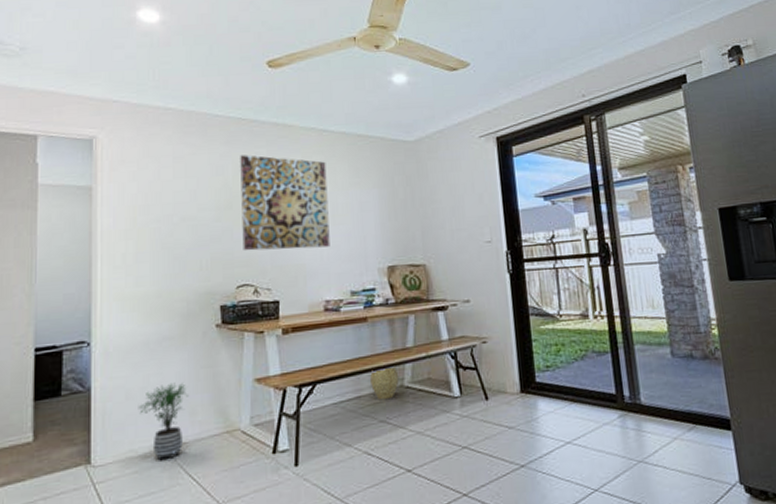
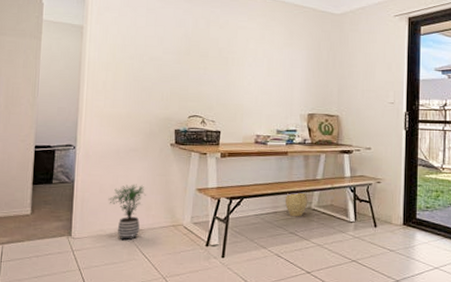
wall art: present [240,155,330,251] -> none [196,12,267,93]

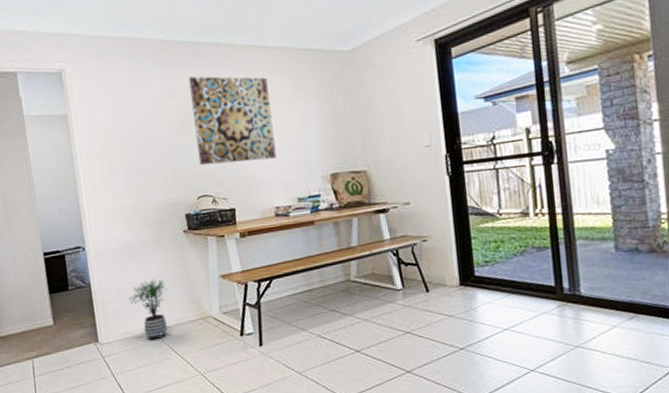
wall art: none [196,12,267,93] -> present [189,76,277,165]
woven basket: present [286,192,308,217] -> none [319,263,346,293]

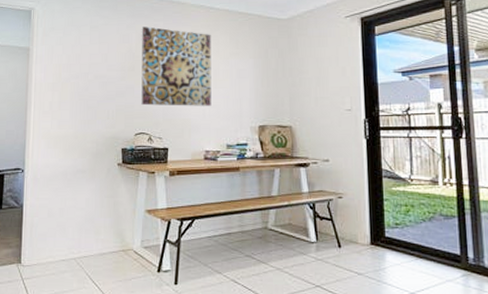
potted plant: present [128,279,168,341] -> none [57,207,94,268]

